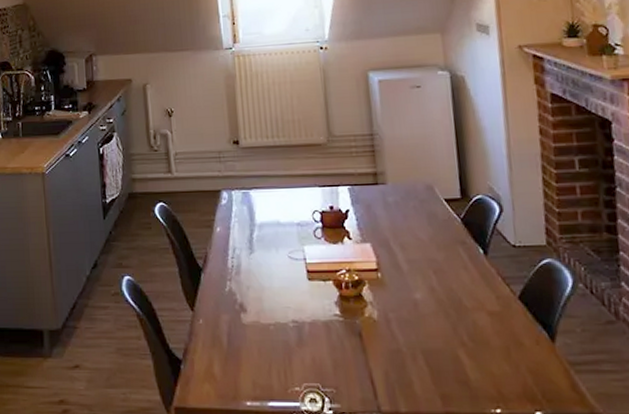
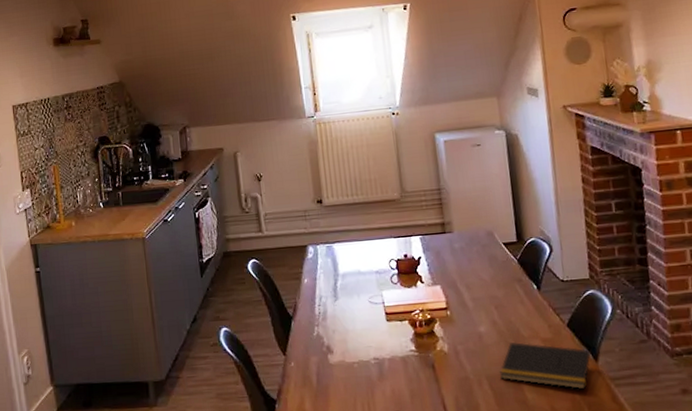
notepad: none [438,314,548,374] -> present [500,342,592,390]

